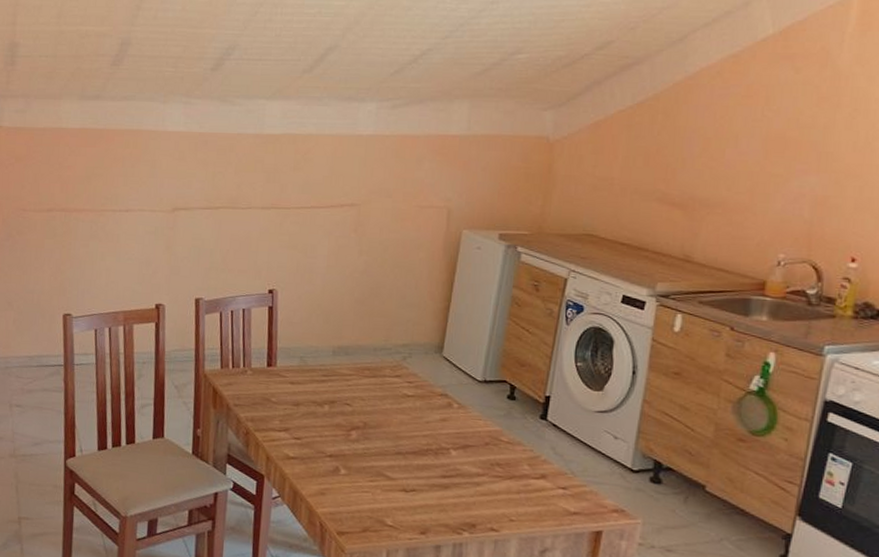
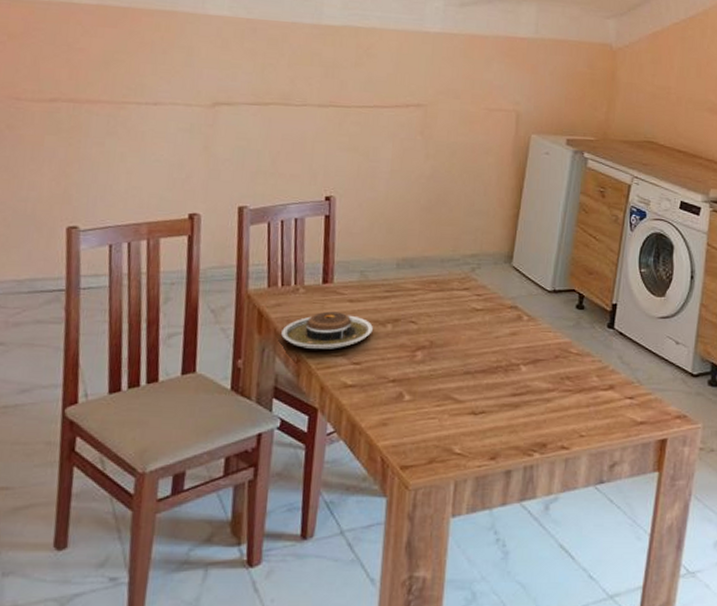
plate: none [233,391,312,425] -> present [281,311,373,349]

